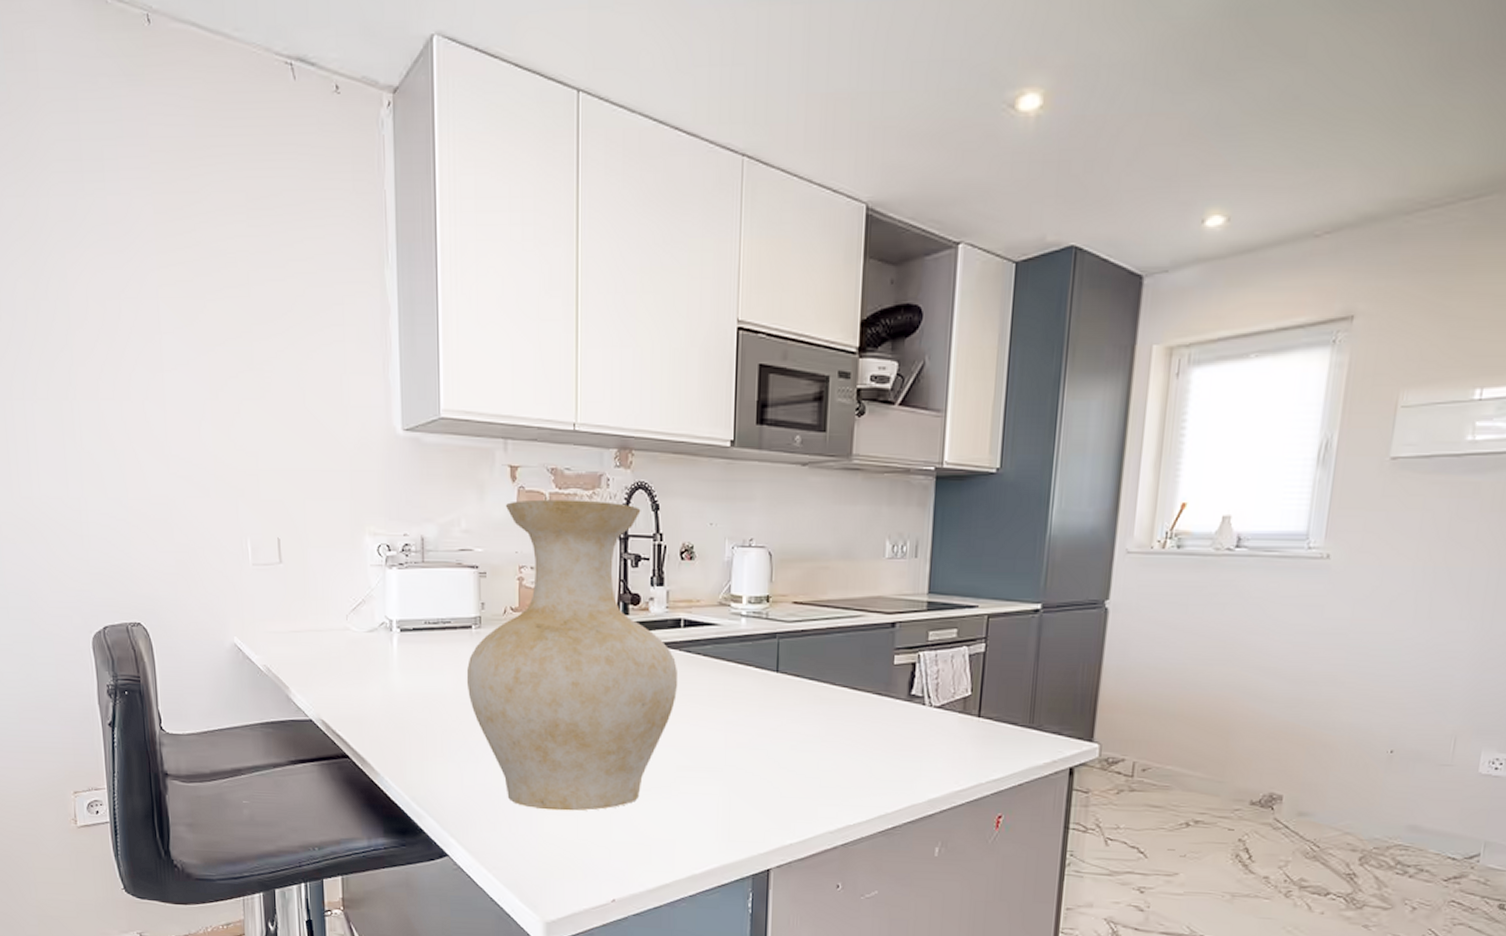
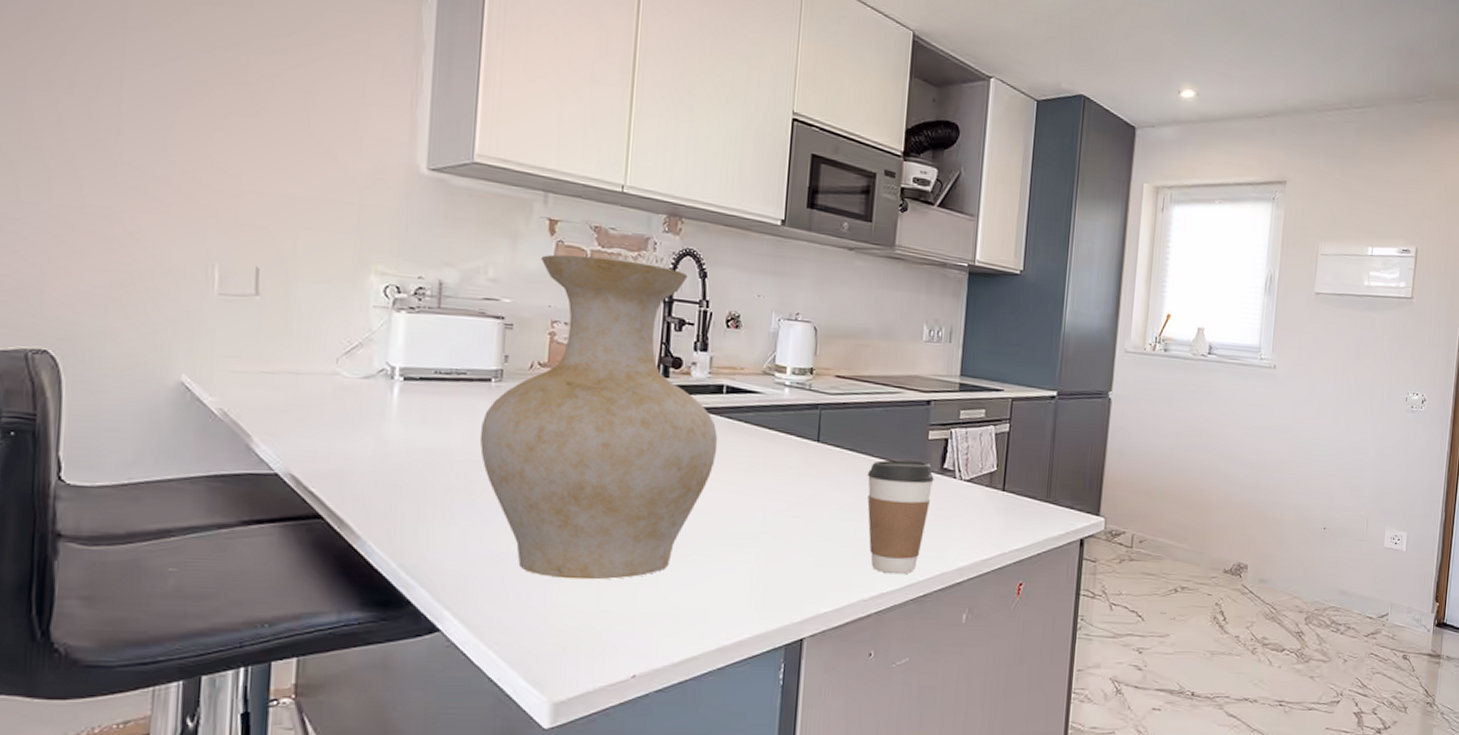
coffee cup: none [829,688,901,806] -> present [867,460,934,575]

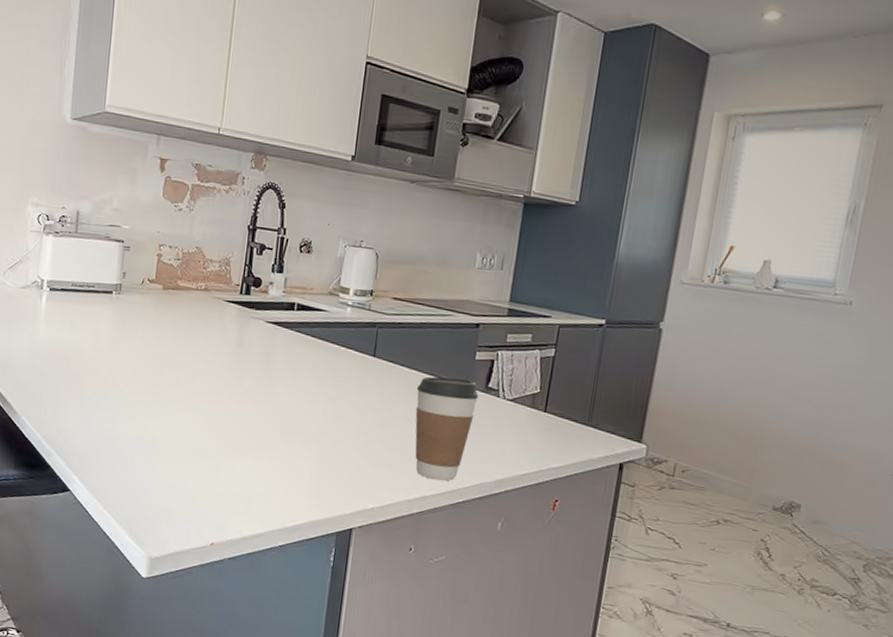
vase: present [479,254,718,580] -> none [102,188,288,463]

